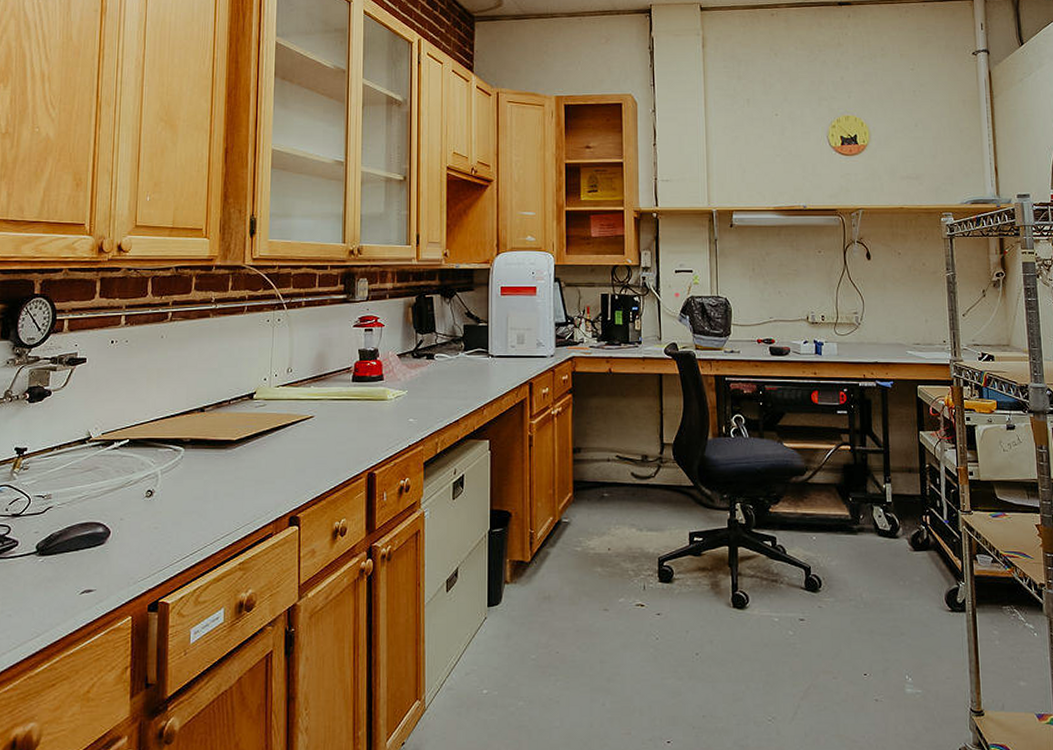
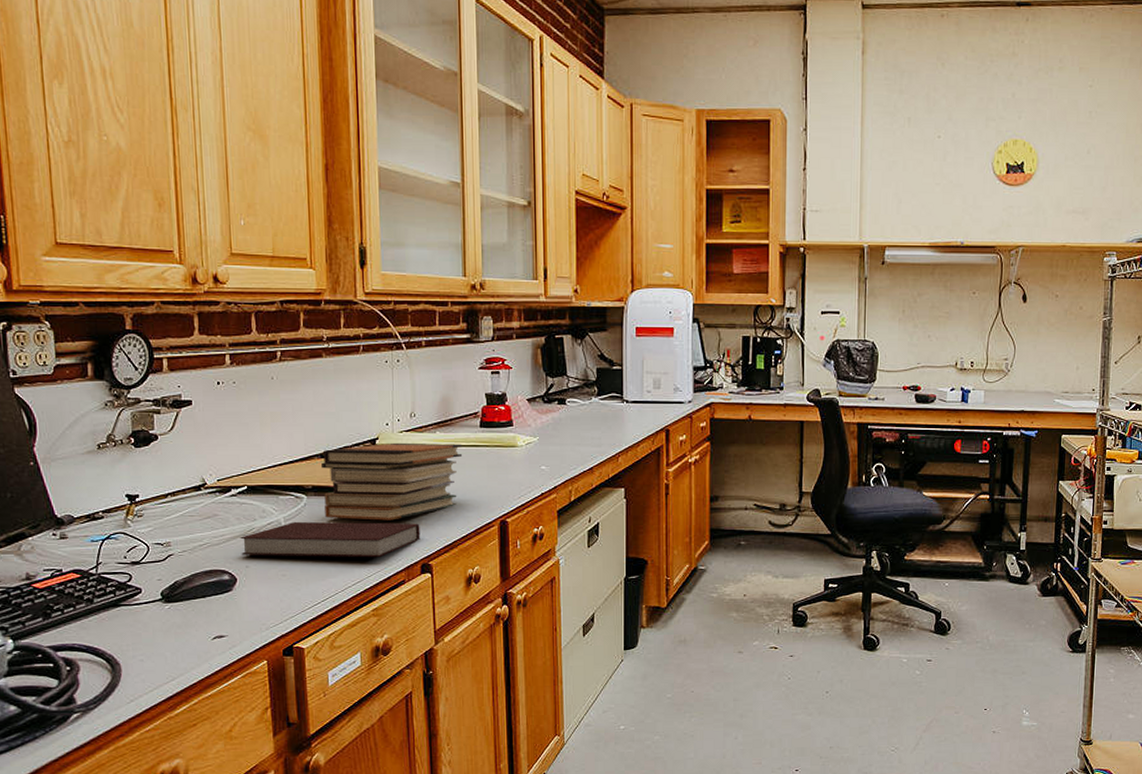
notebook: none [117,473,290,510] -> present [240,521,421,558]
book stack: none [200,396,335,473] -> present [321,442,463,521]

